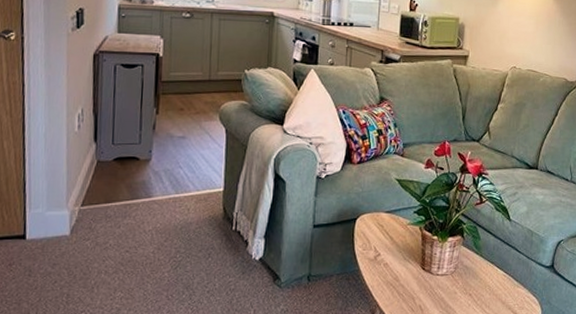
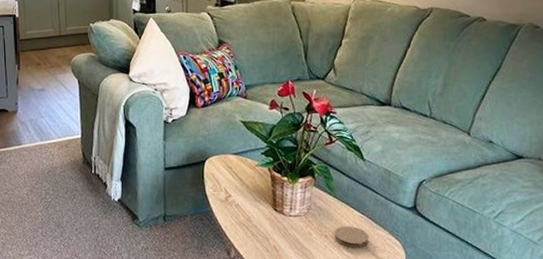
coaster: none [478,284,510,306] -> present [334,226,369,248]

